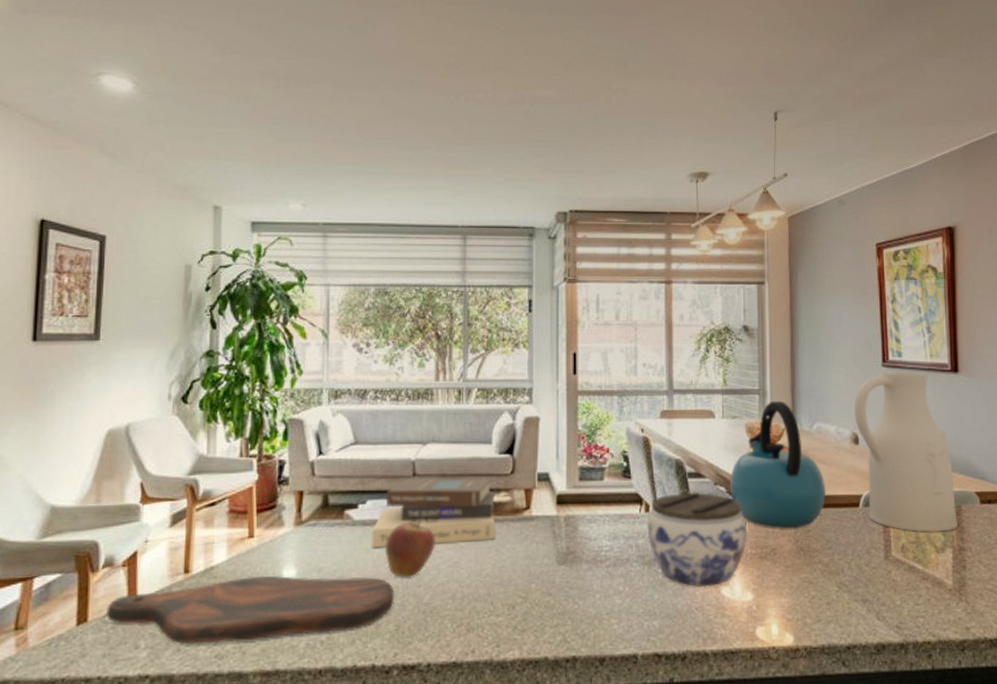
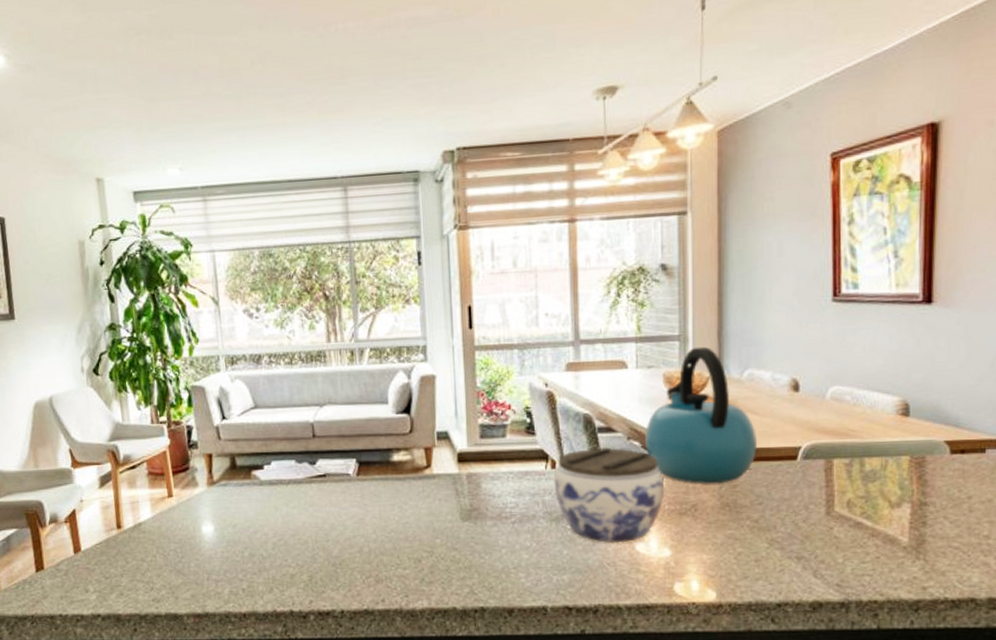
cutting board: present [105,575,395,644] -> none [57,530,305,590]
books: present [372,477,496,548] -> none [278,438,398,506]
fruit: present [385,516,435,577] -> none [292,475,340,533]
ceramic pitcher: present [854,372,958,533] -> none [795,305,919,487]

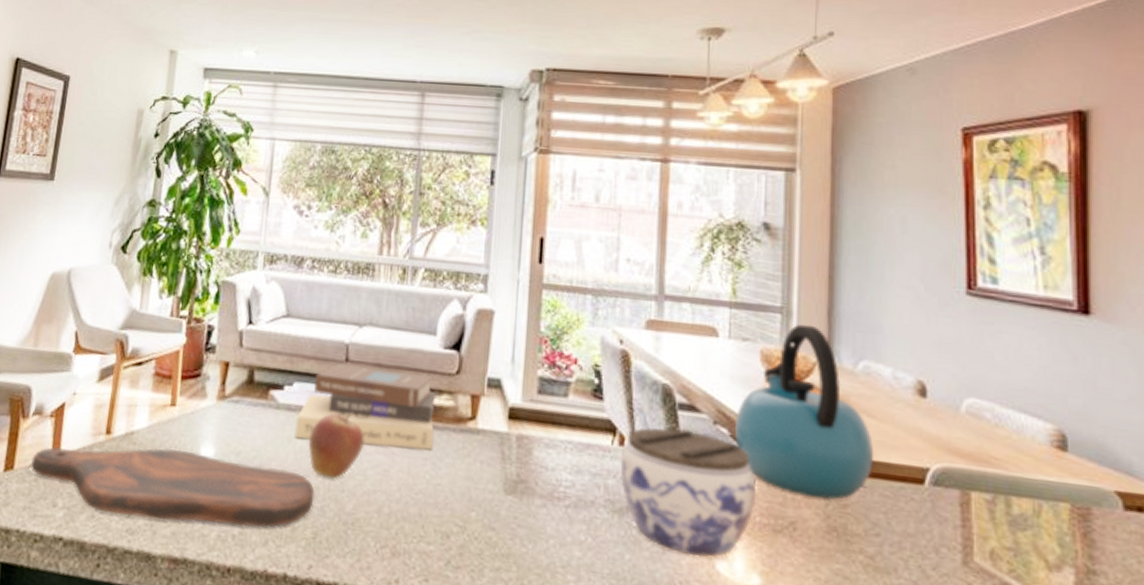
cutting board: none [57,530,305,590] -> present [30,446,315,527]
books: none [278,438,398,506] -> present [294,363,437,450]
fruit: none [292,475,340,533] -> present [308,409,365,479]

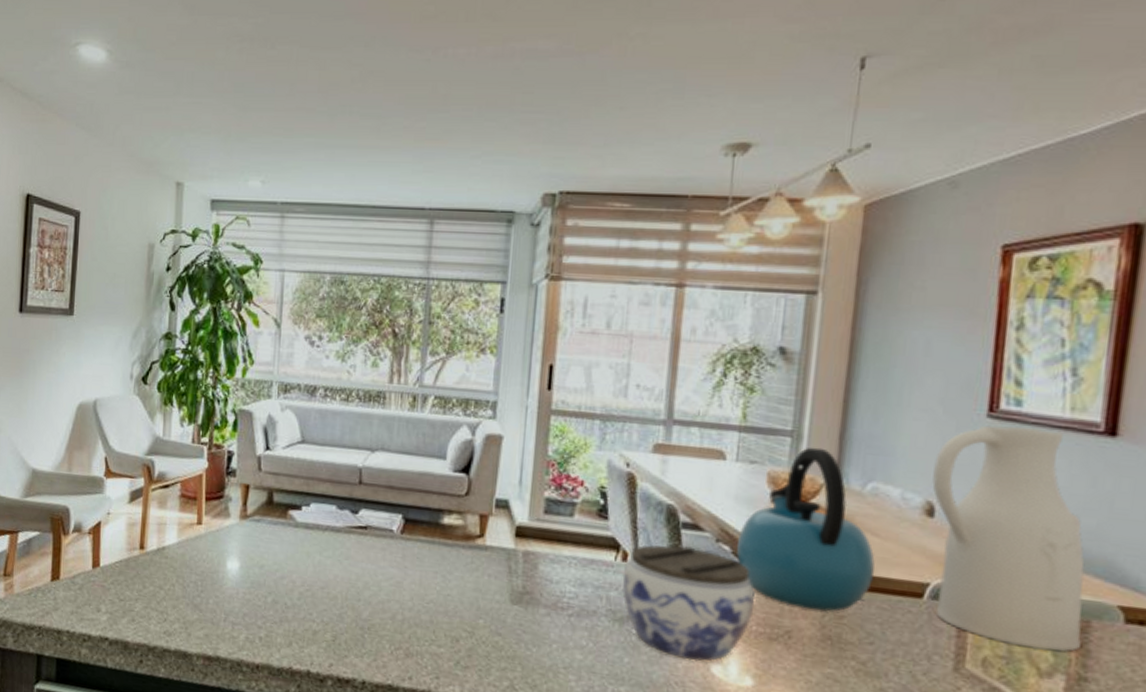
cutting board: present [30,446,315,527] -> none [74,560,333,631]
books: present [294,363,437,450] -> none [313,485,446,565]
fruit: present [308,409,365,479] -> none [326,528,378,589]
ceramic pitcher: none [921,303,1084,542] -> present [932,425,1085,652]

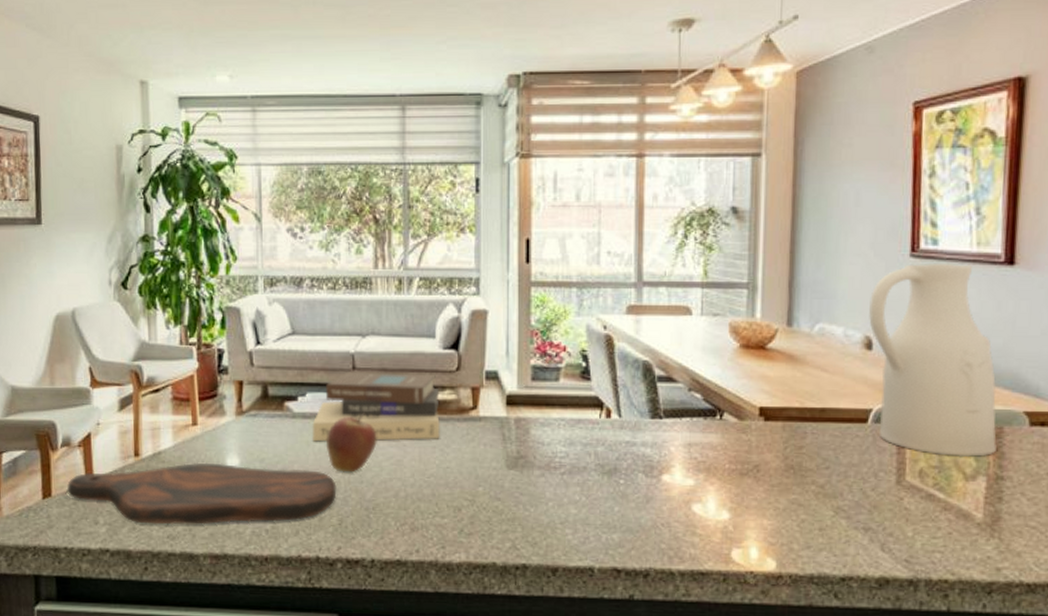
cutting board: none [74,560,333,631] -> present [66,462,337,525]
books: none [313,485,446,565] -> present [312,371,440,442]
fruit: none [326,528,378,589] -> present [326,411,377,473]
jar: present [621,544,755,662] -> none [607,398,725,503]
kettle: present [736,447,875,611] -> none [706,296,827,443]

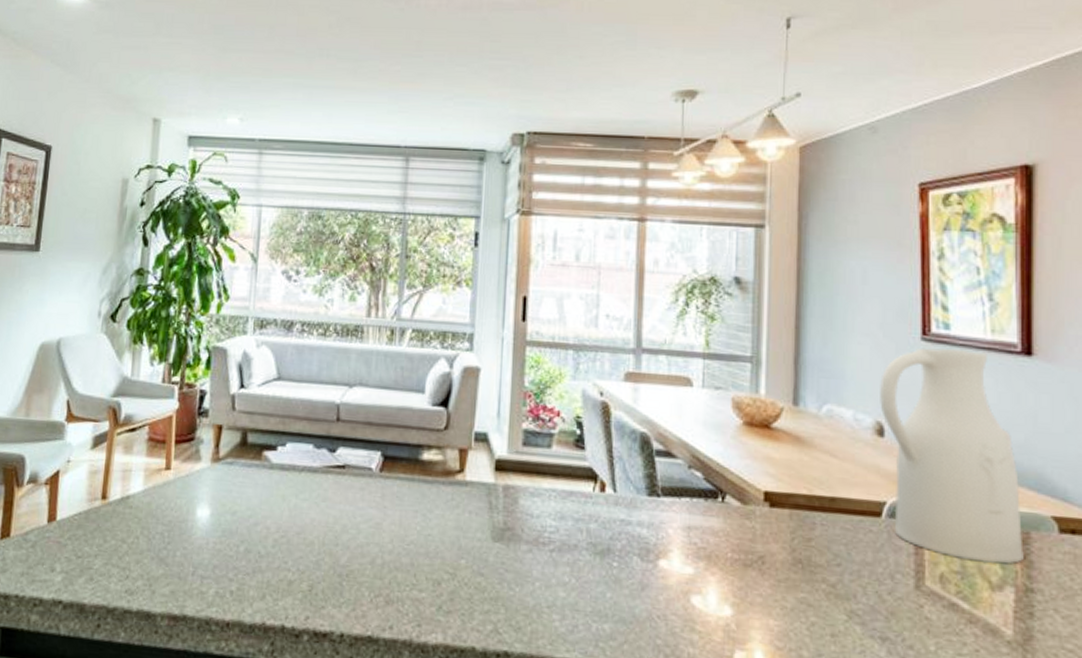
cutting board: present [66,462,337,525] -> none [26,510,310,582]
books: present [312,371,440,442] -> none [289,423,426,503]
fruit: present [326,411,377,473] -> none [302,467,357,534]

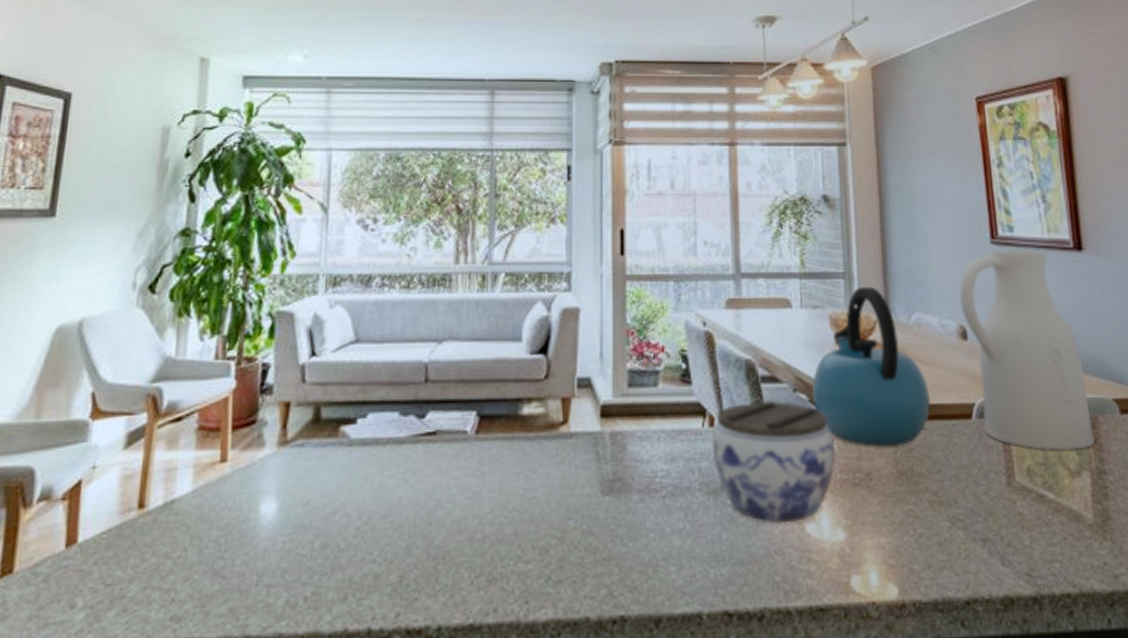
jar: none [601,473,727,593] -> present [711,401,835,524]
kettle: none [707,372,837,534] -> present [812,286,931,446]

